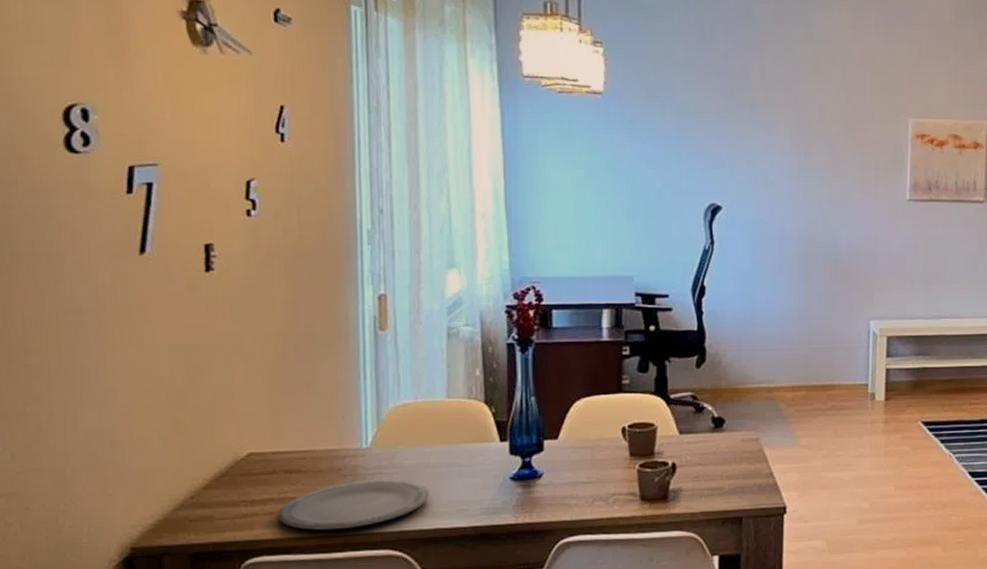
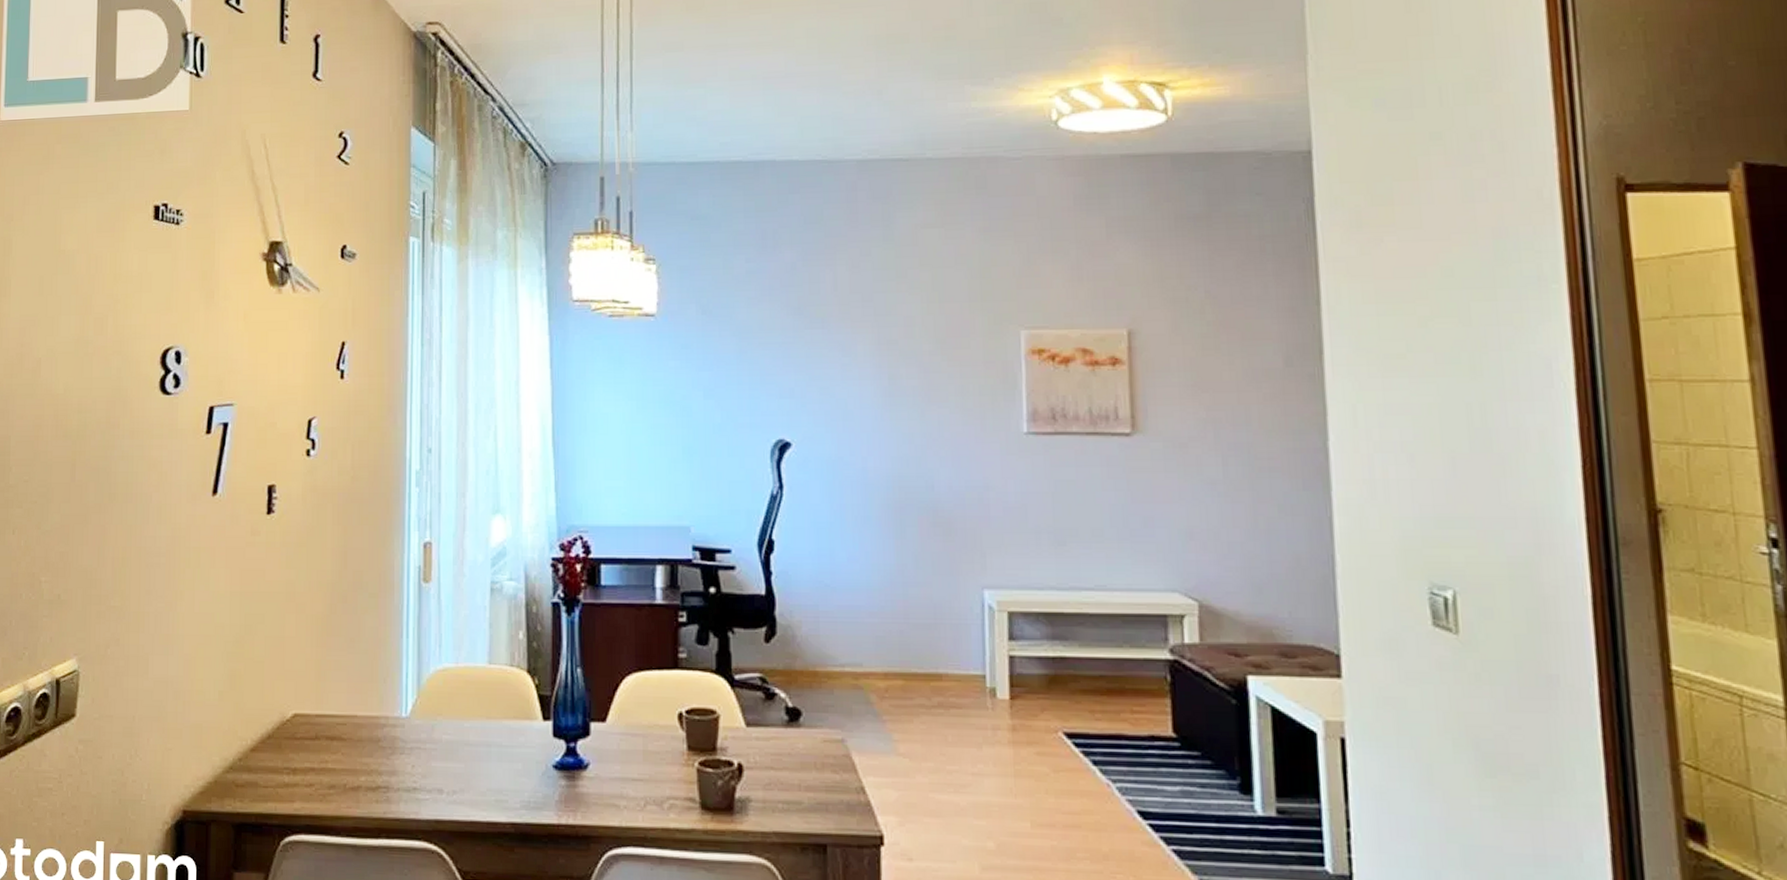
plate: present [278,479,429,530] -> none [317,755,467,811]

